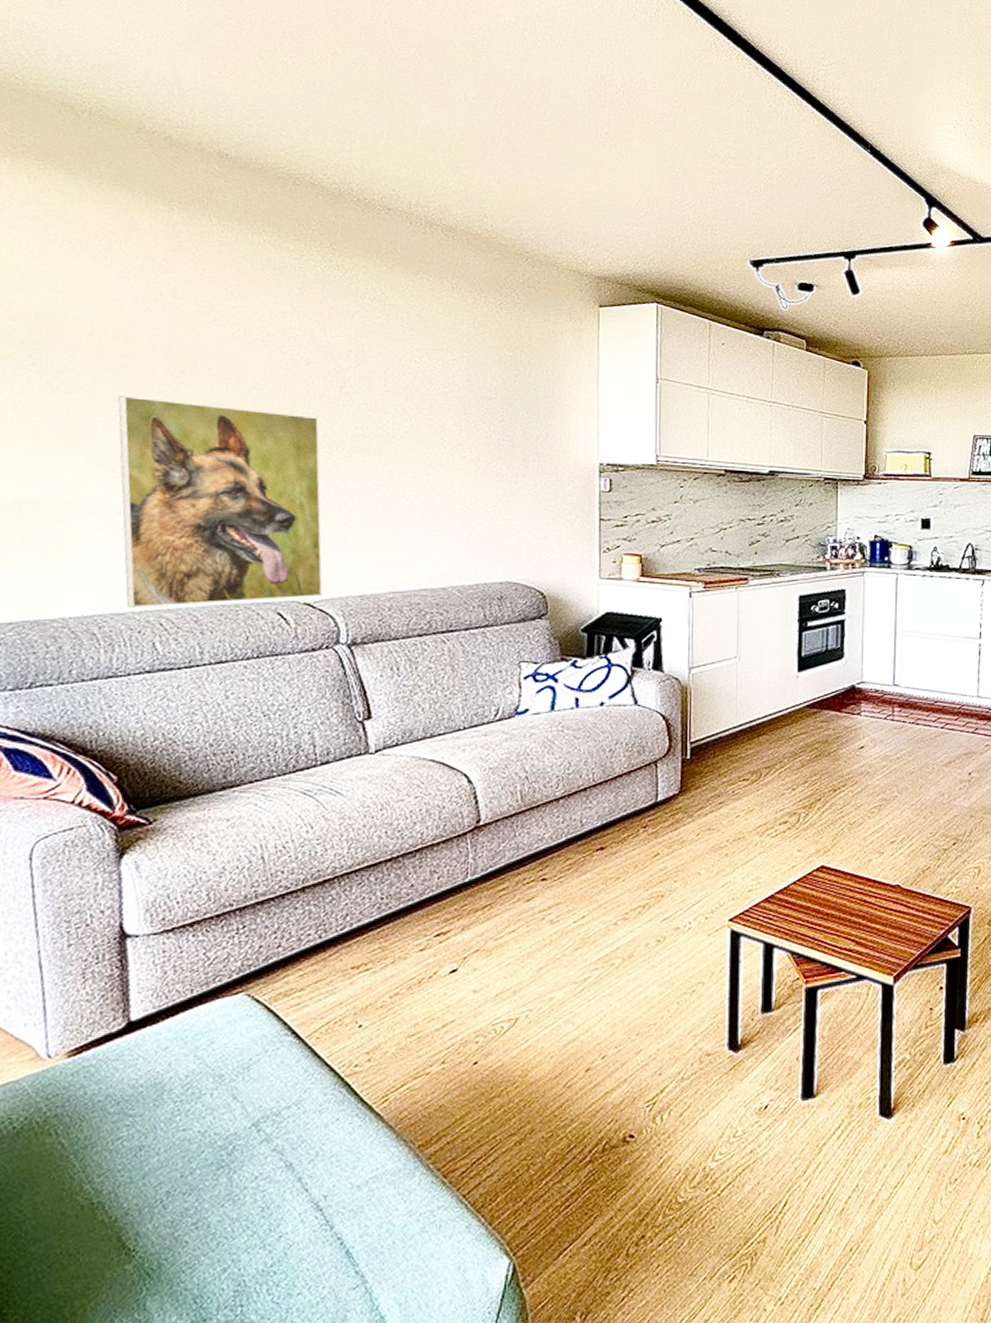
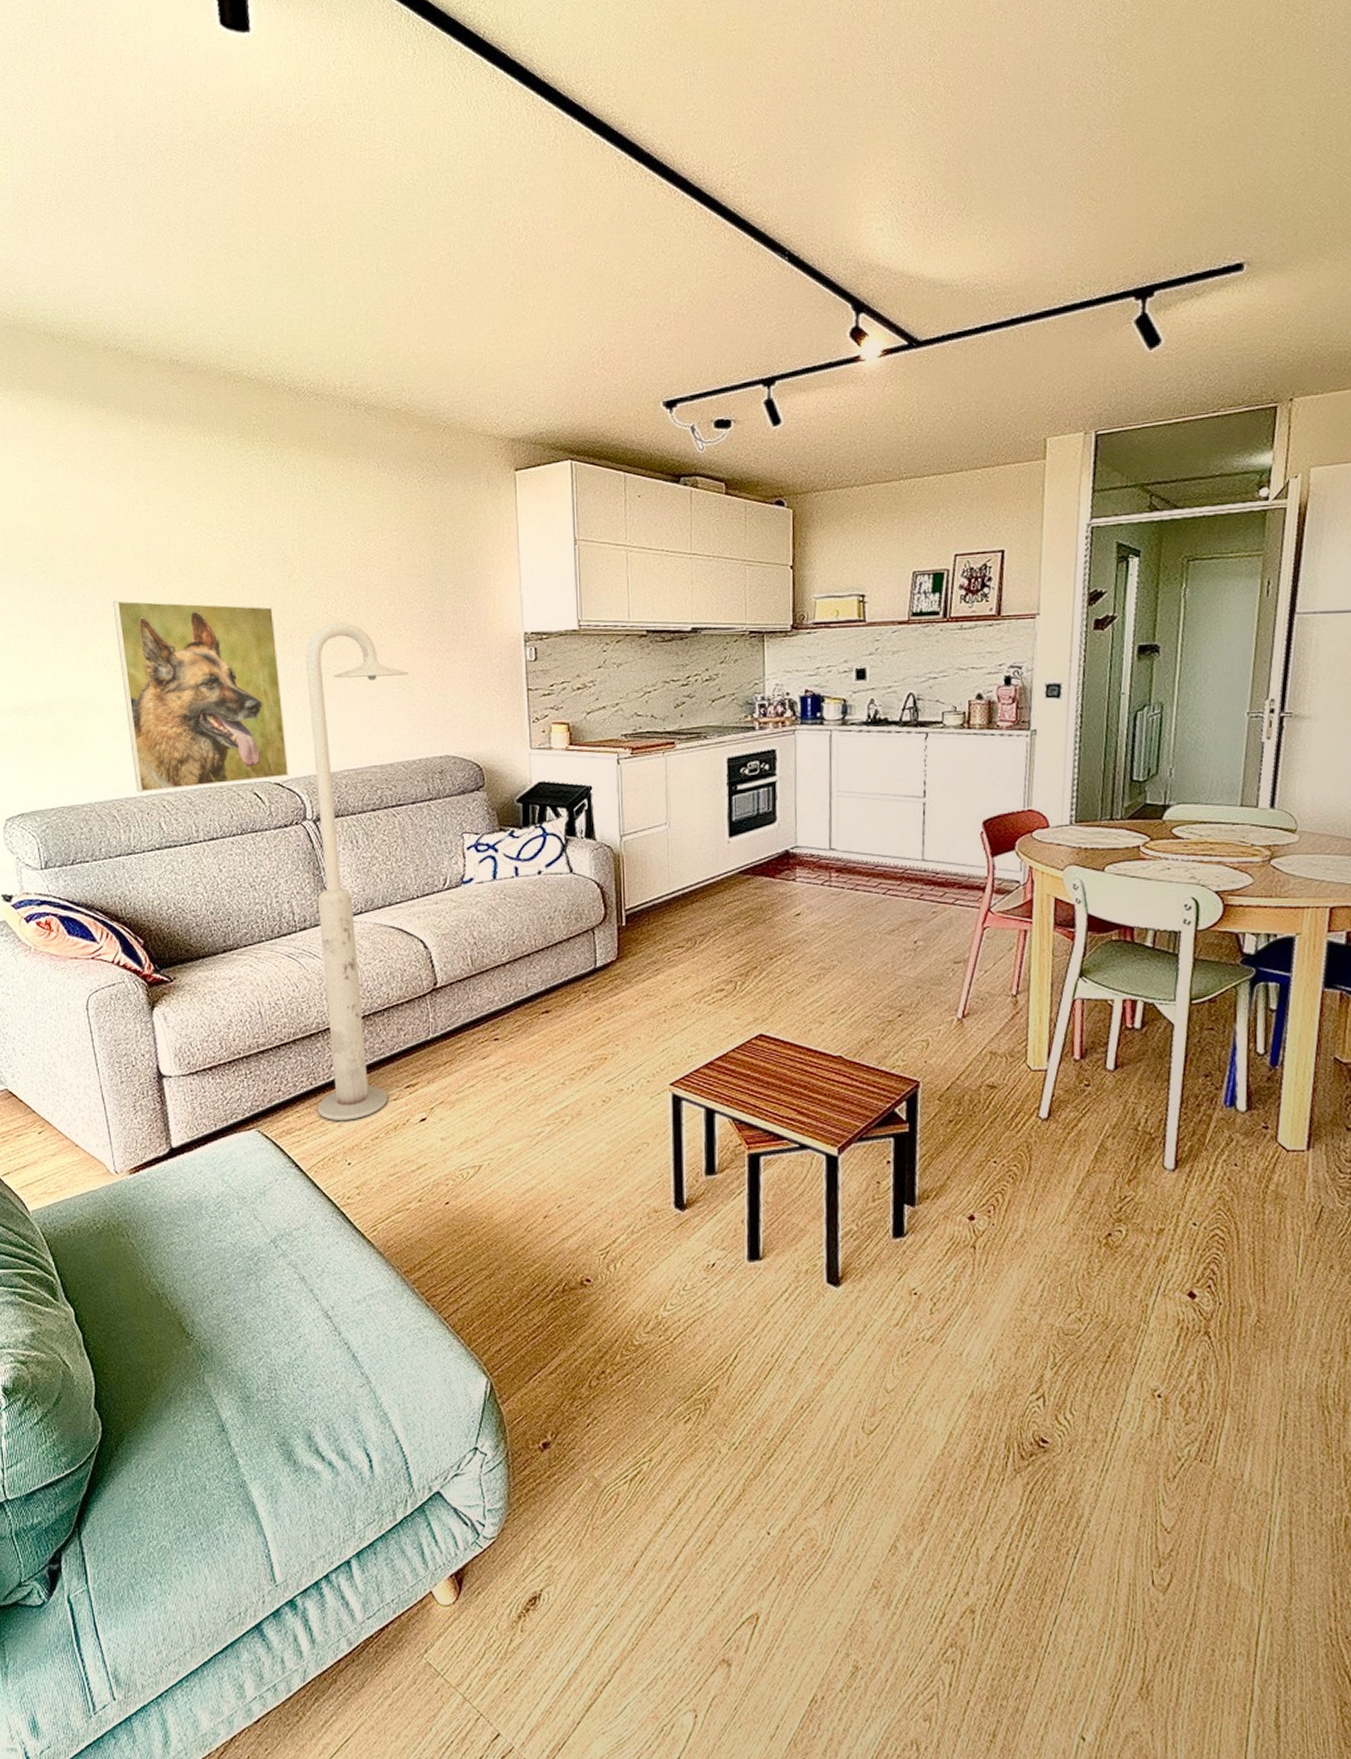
floor lamp: none [326,438,471,978] -> present [305,622,408,1120]

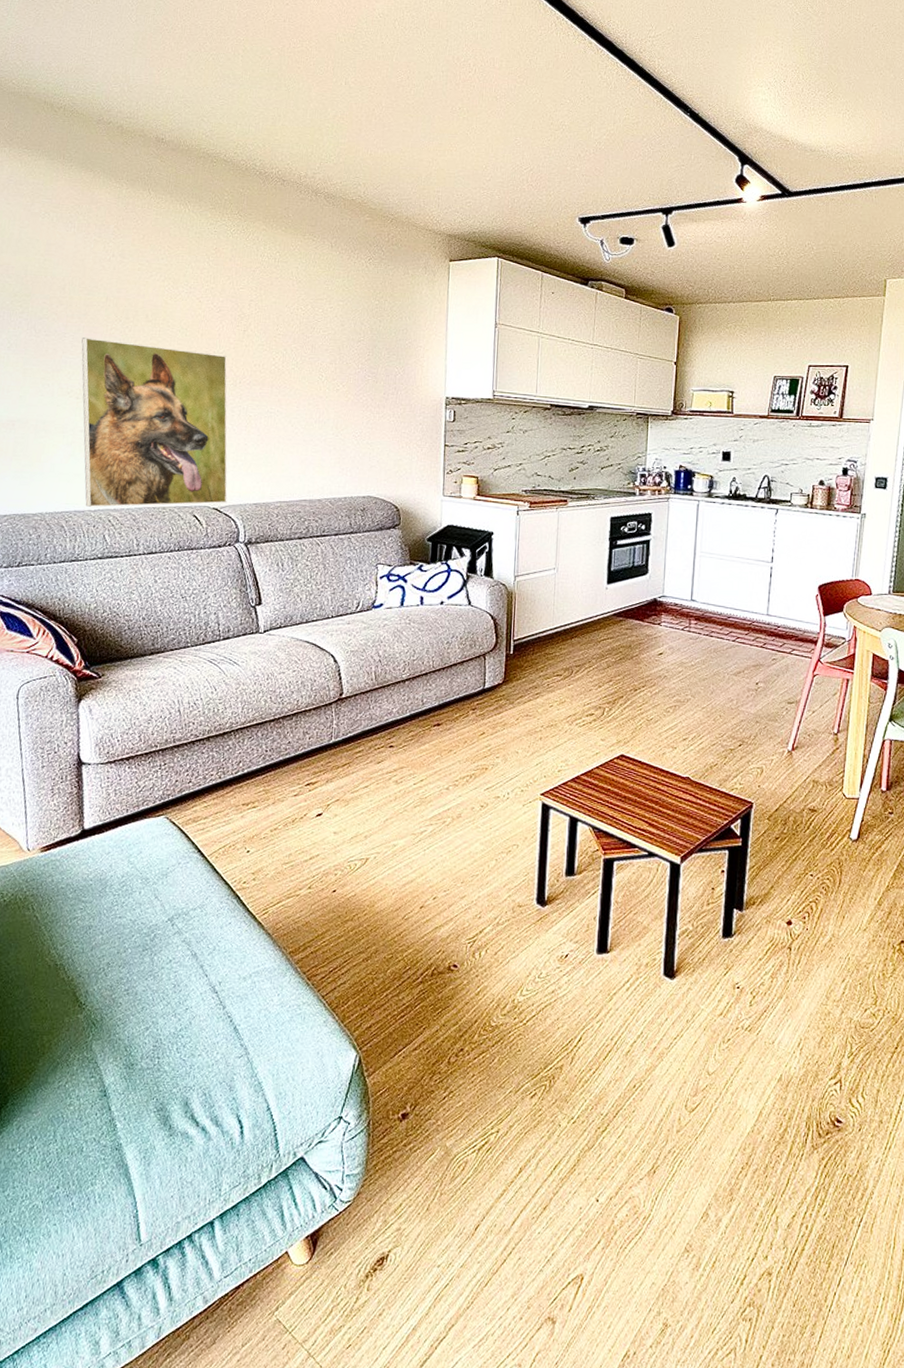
floor lamp: present [305,622,408,1120] -> none [224,373,342,812]

